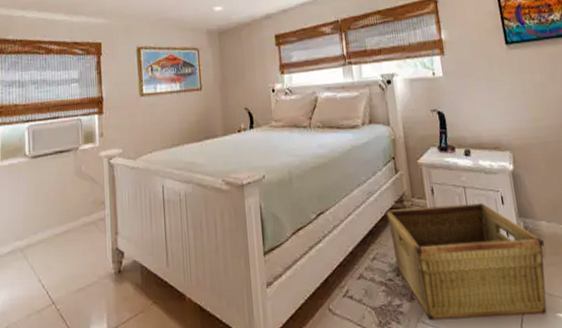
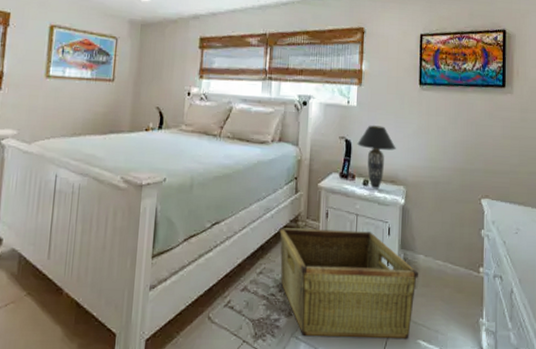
table lamp: none [450,92,493,158] -> present [357,125,396,189]

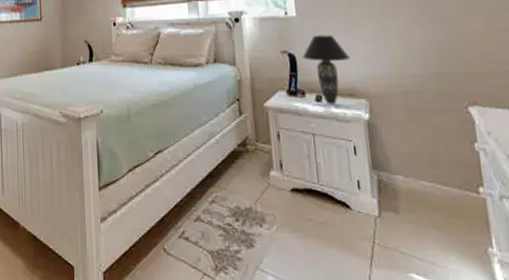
hamper: present [279,227,418,338] -> none [227,152,399,272]

